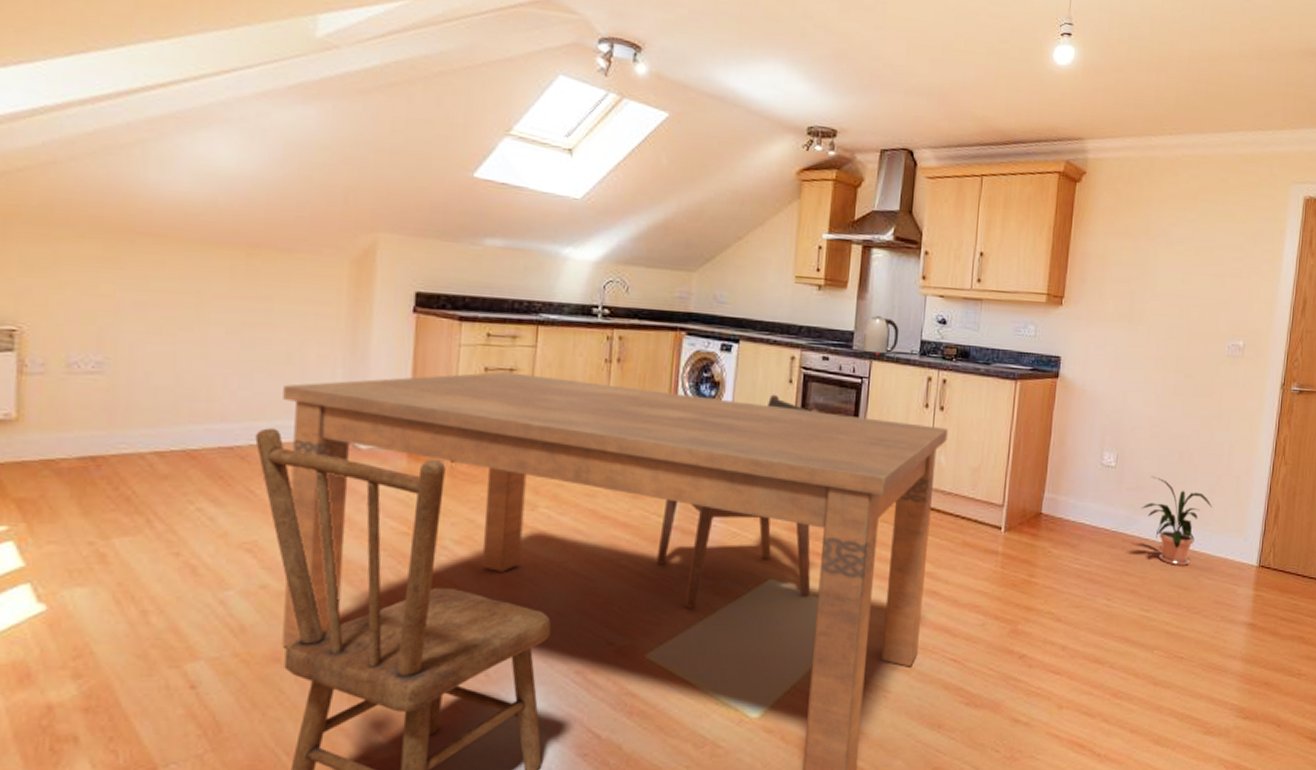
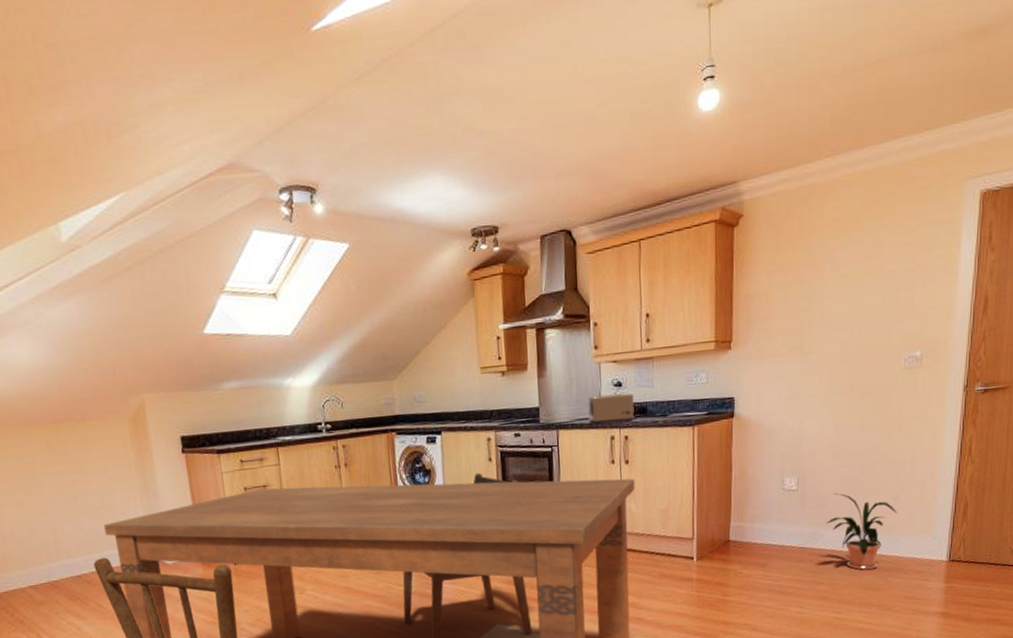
kettle: present [861,316,900,357] -> none [548,389,580,427]
toaster: none [906,329,958,365] -> present [588,393,635,425]

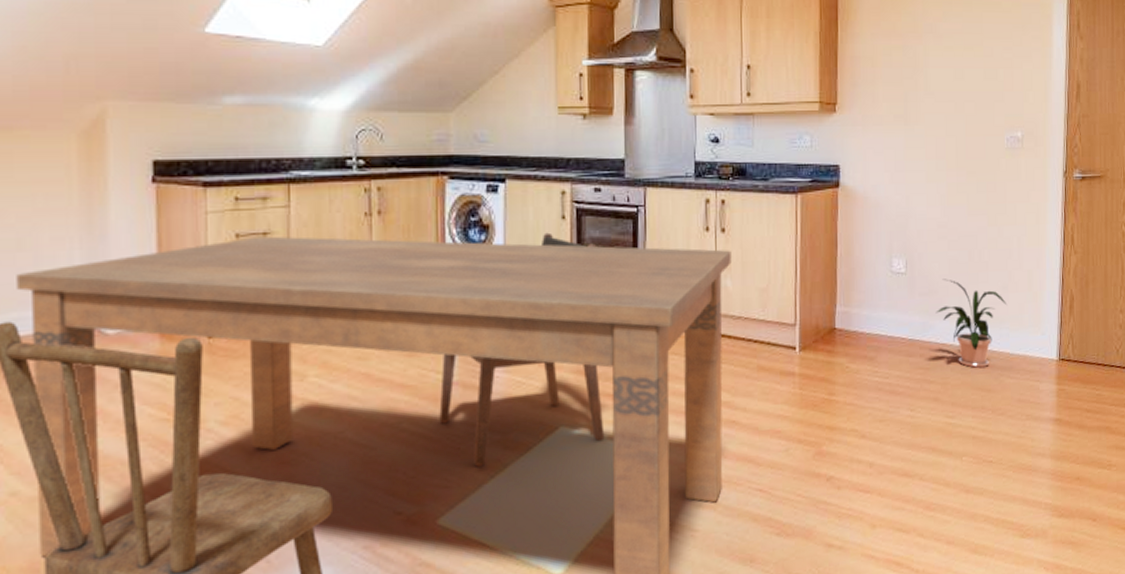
toaster: present [588,393,635,425] -> none [681,150,733,185]

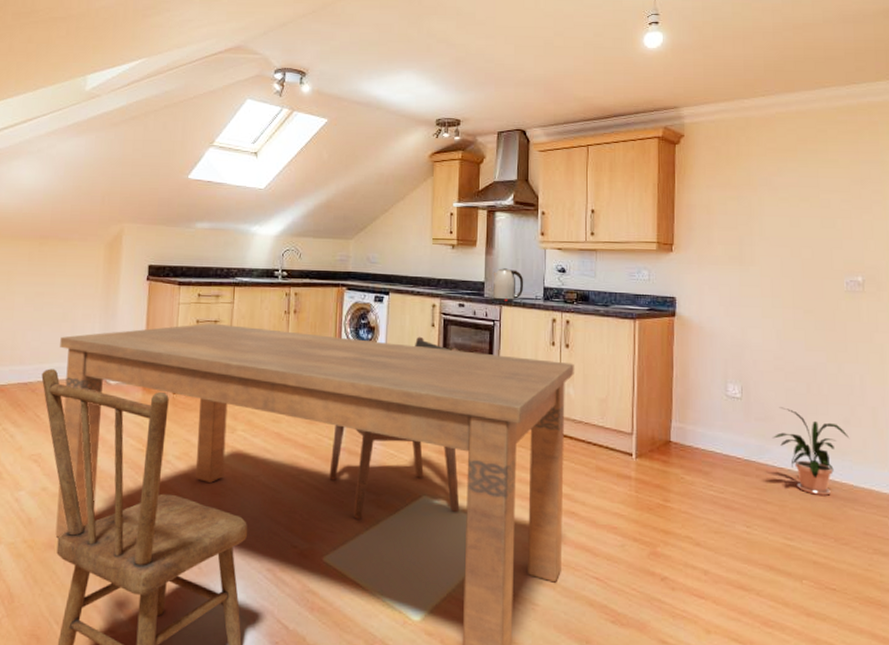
kettle: none [634,141,672,183] -> present [492,268,524,303]

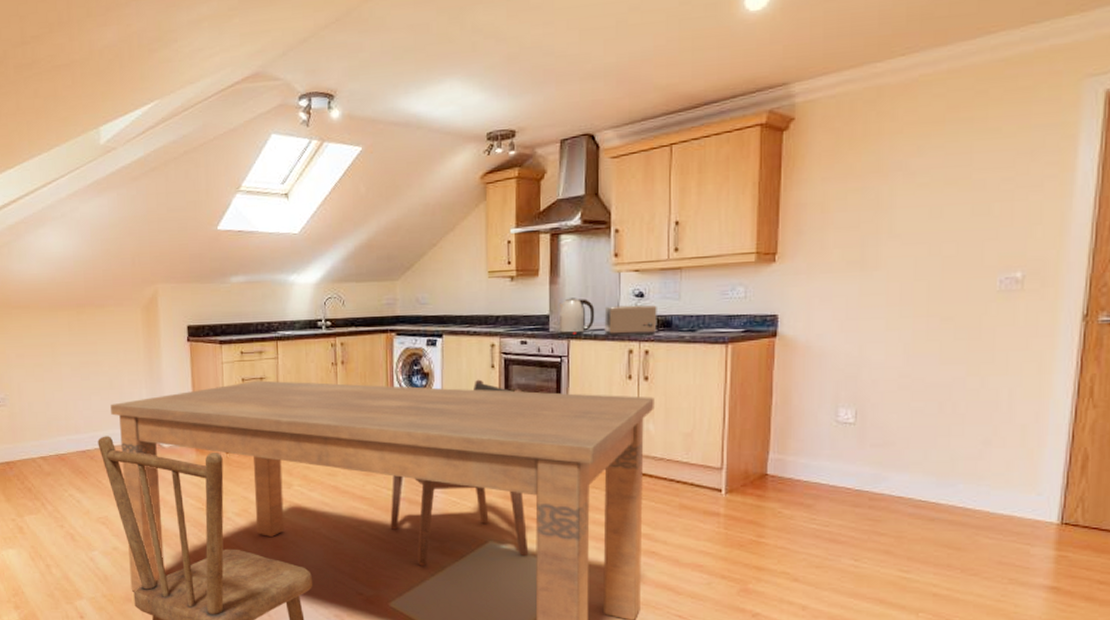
toaster: none [532,278,577,308] -> present [604,304,657,337]
house plant: present [772,407,849,497] -> none [891,430,988,526]

